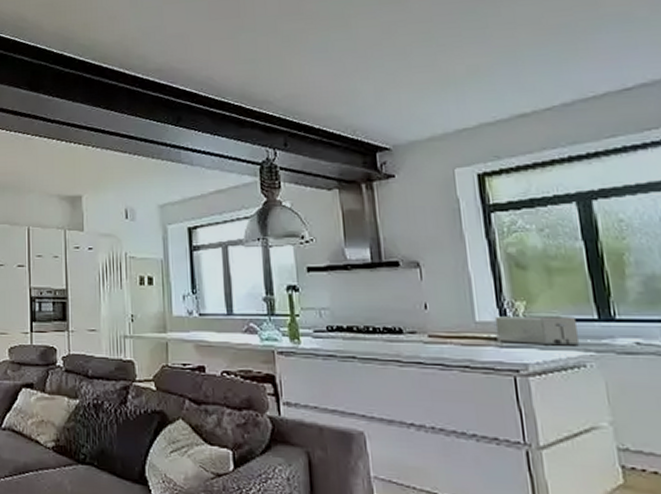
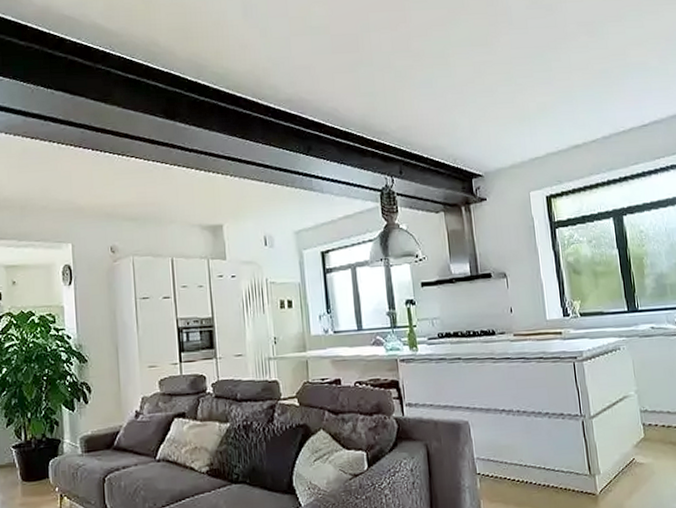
toaster: present [494,316,581,348] -> none [559,310,616,337]

